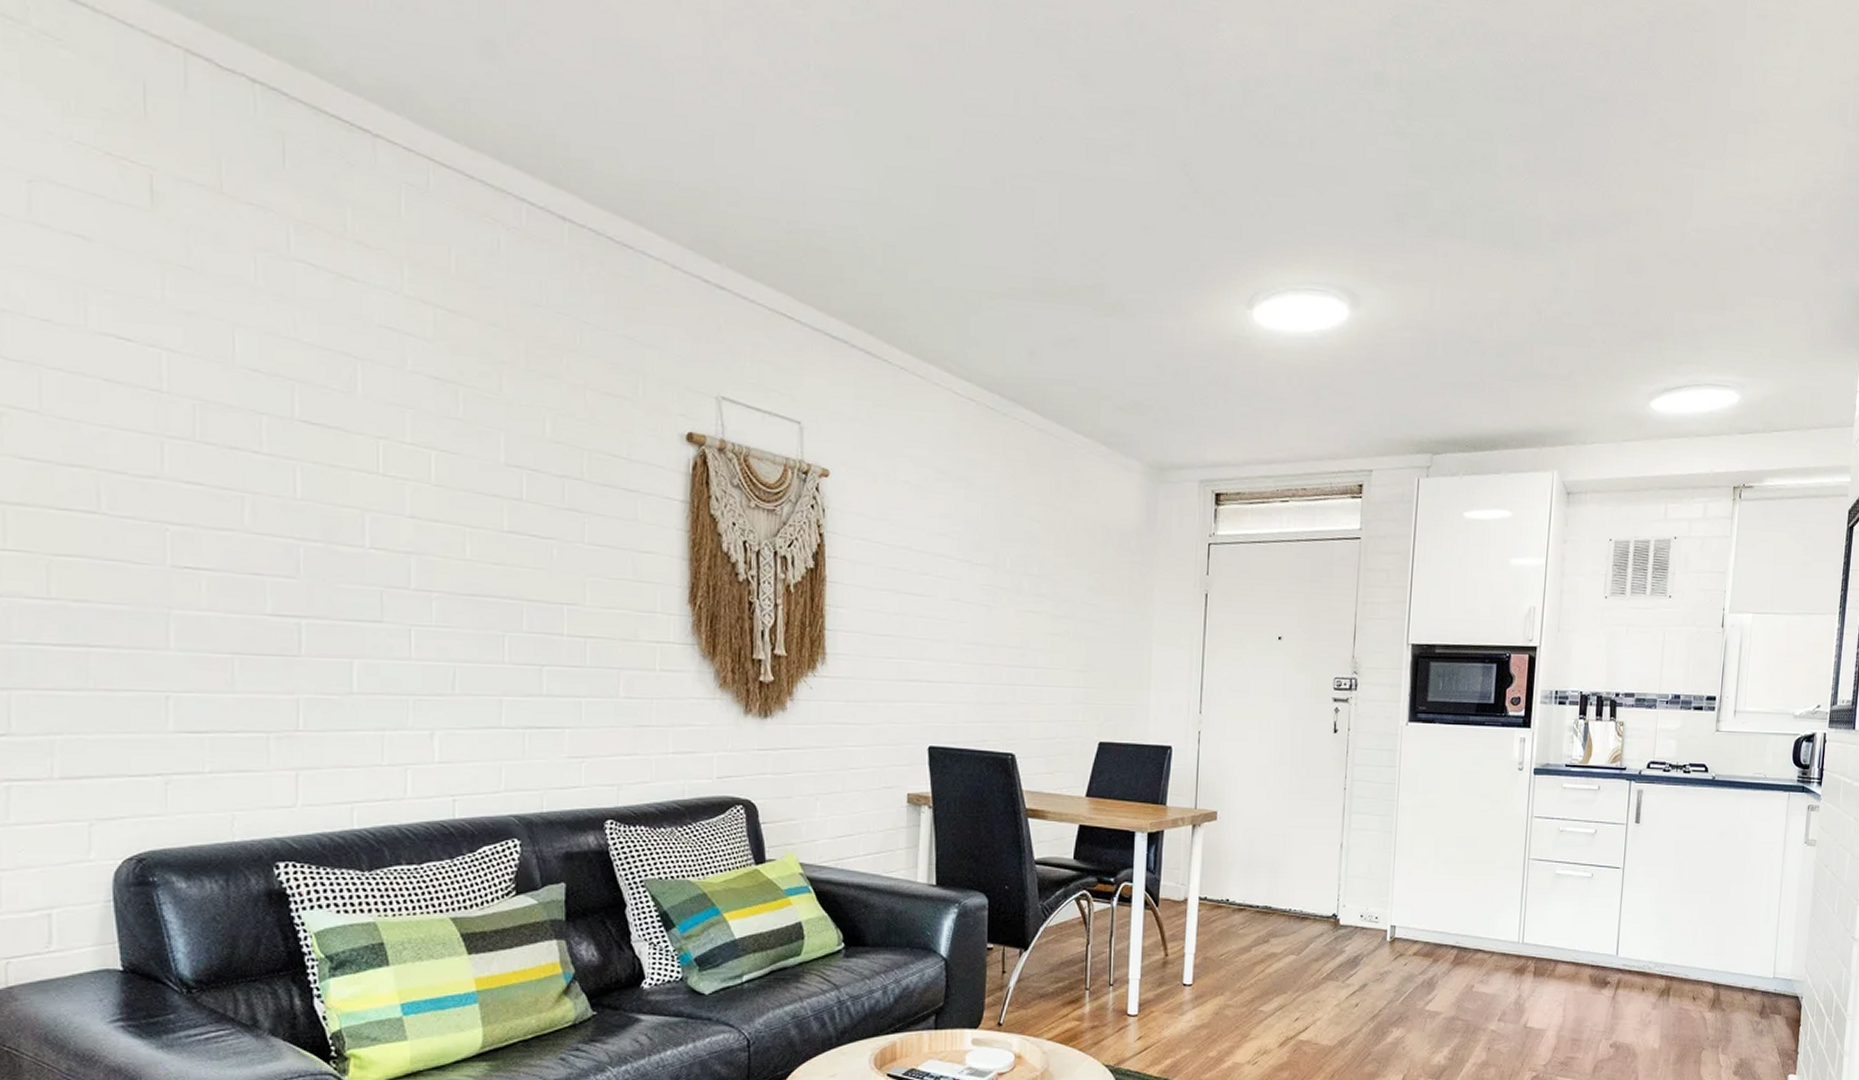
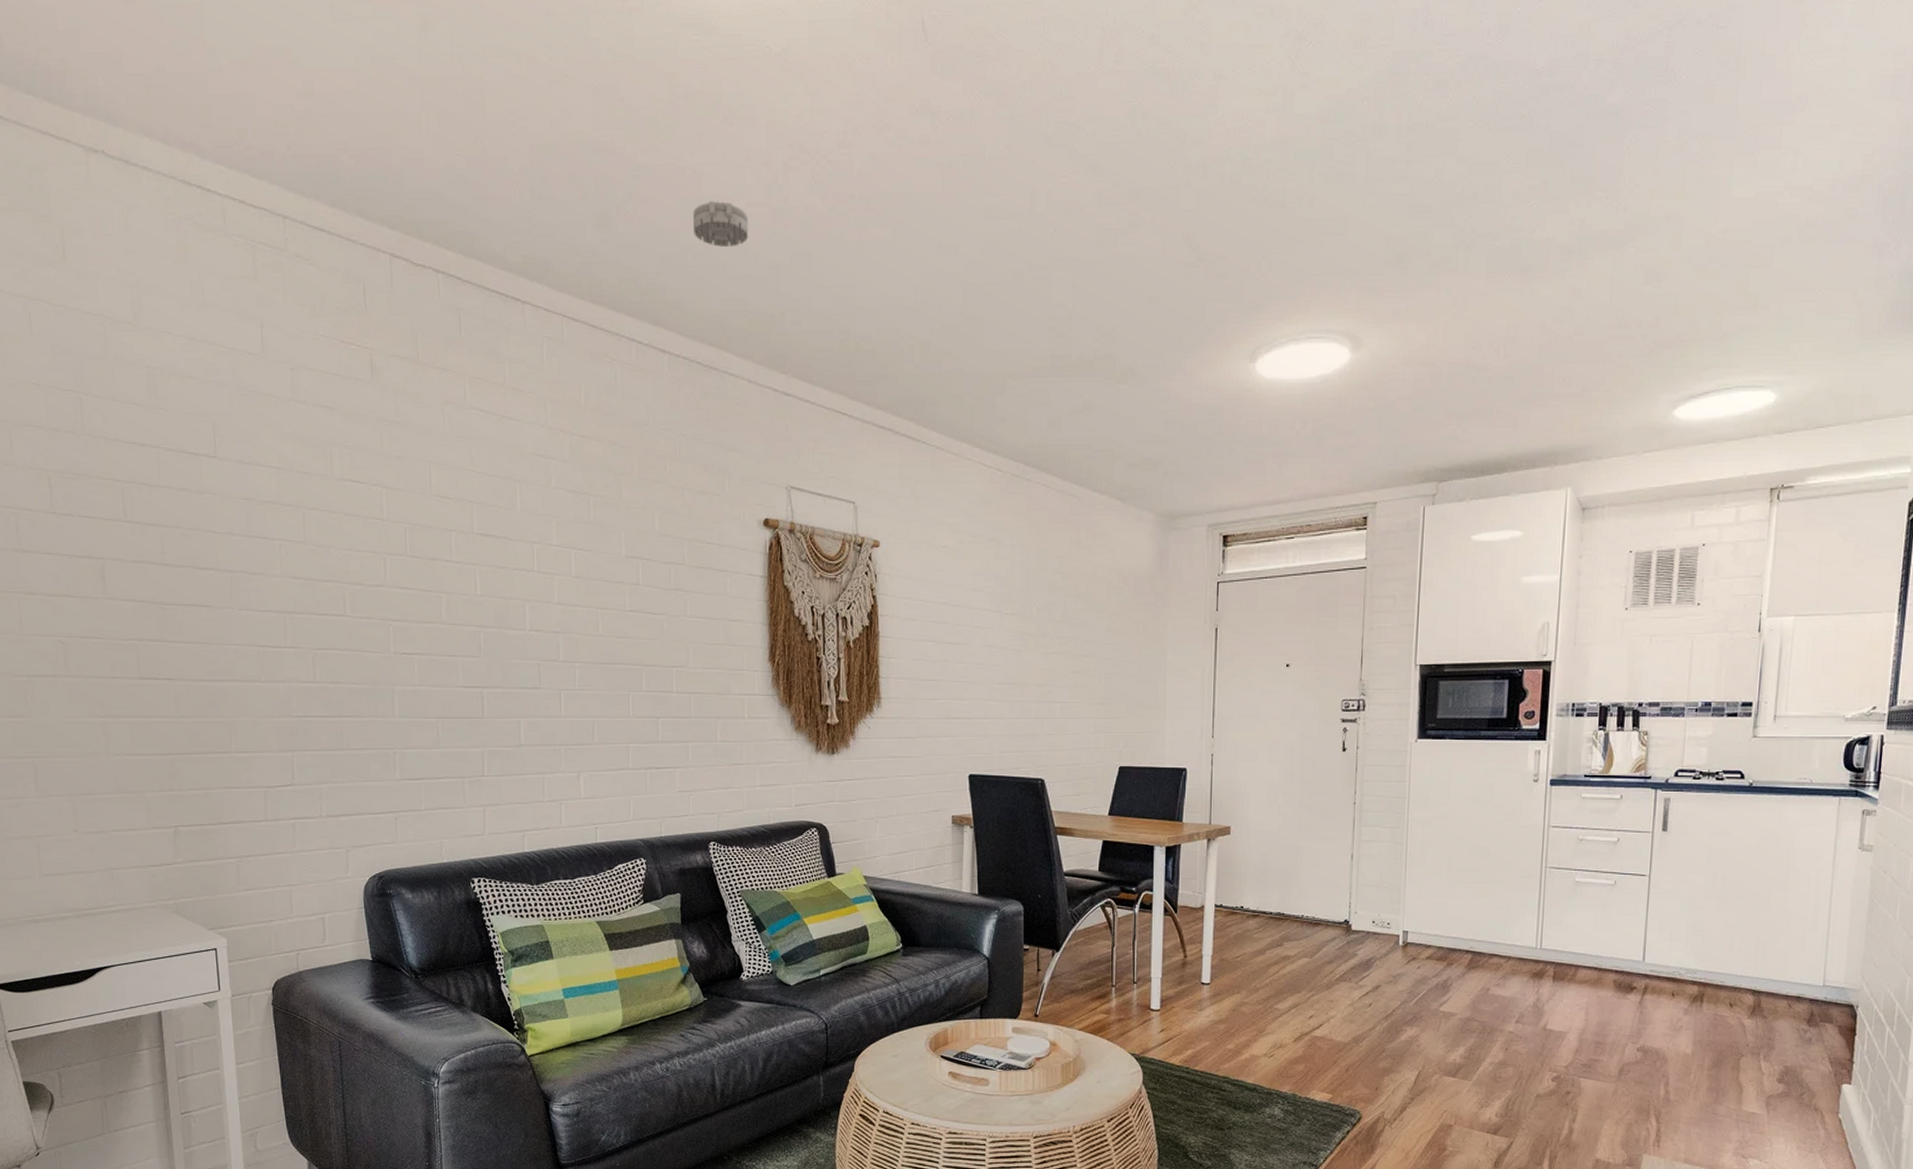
smoke detector: none [607,46,678,105] -> present [693,201,749,248]

